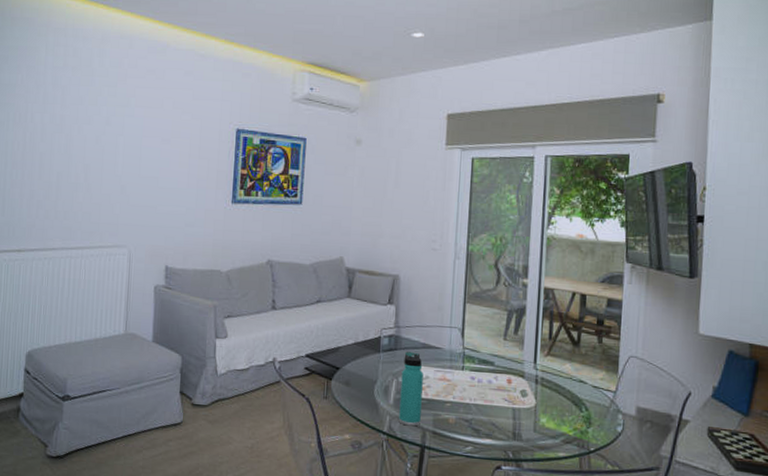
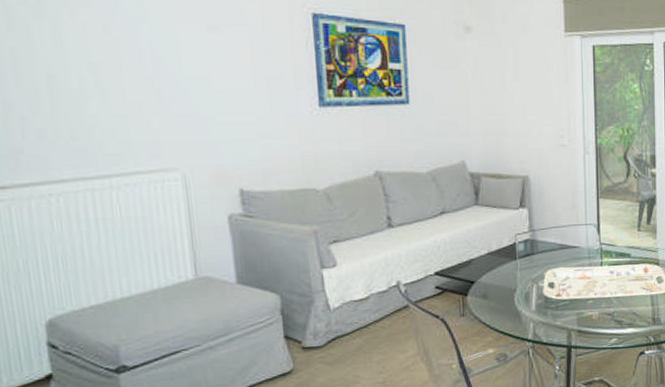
thermos bottle: present [399,351,423,427] -> none [541,254,565,329]

